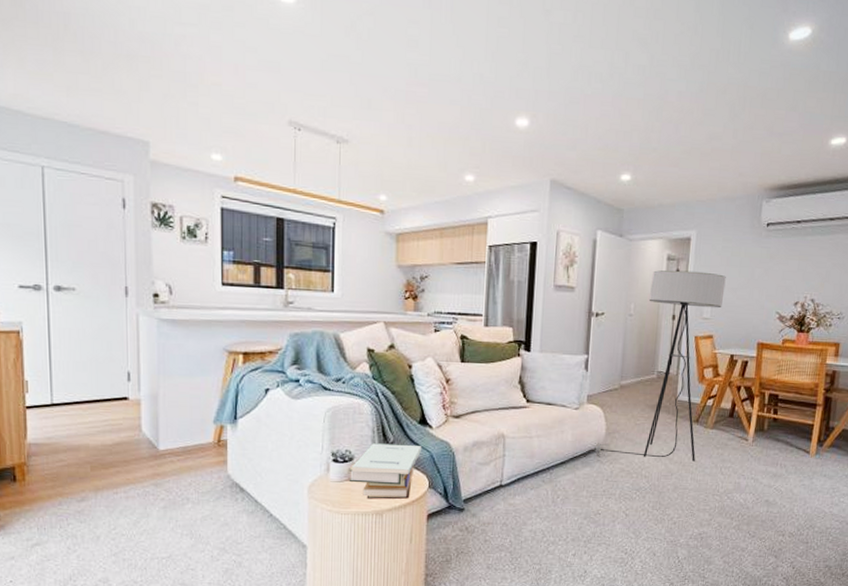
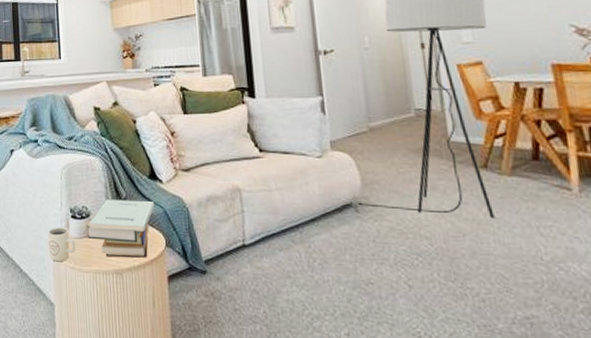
mug: none [304,471,335,505] -> present [47,227,76,262]

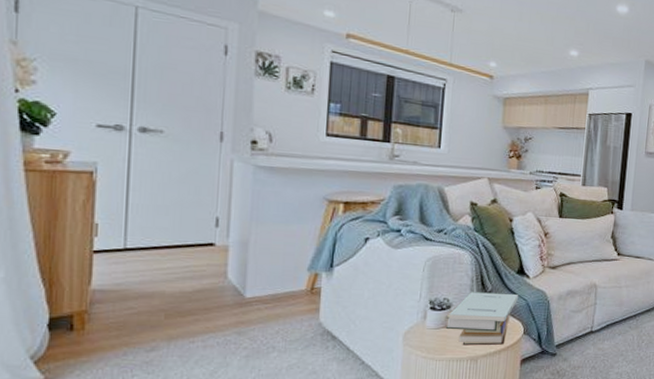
mug: present [47,227,76,262] -> none [398,318,432,352]

